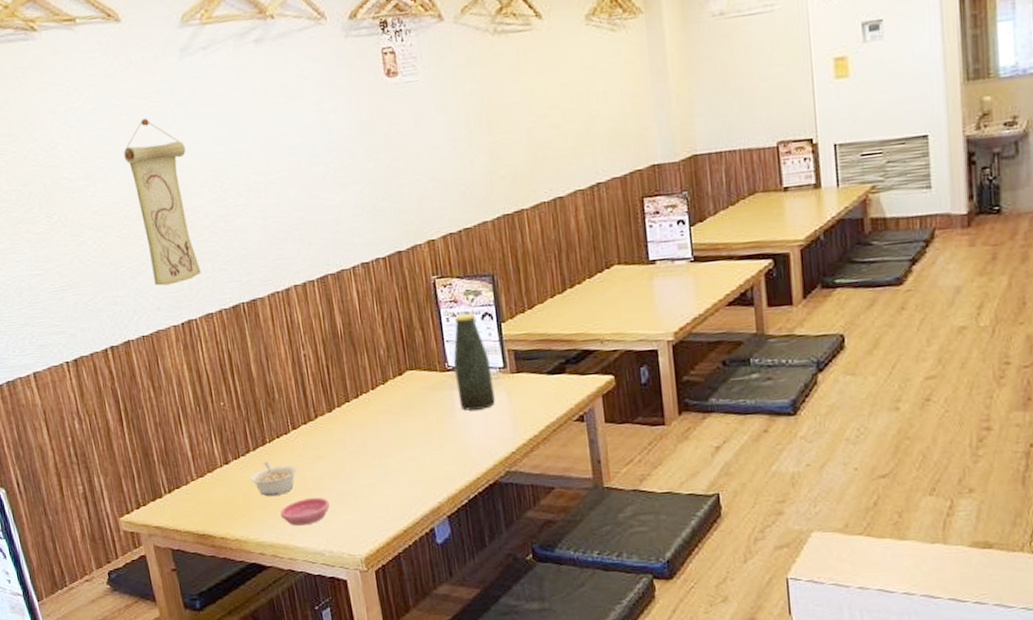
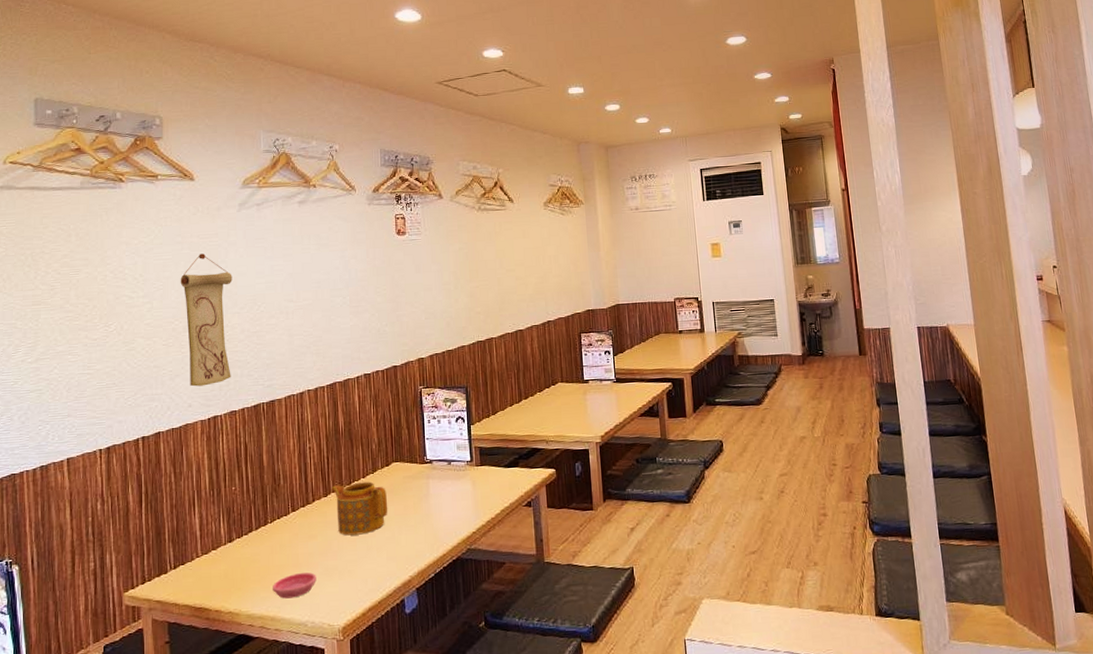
legume: present [249,462,297,496] -> none [249,540,291,571]
teapot: none [335,394,406,457] -> present [331,481,388,536]
bottle: present [453,314,495,411] -> none [431,417,462,497]

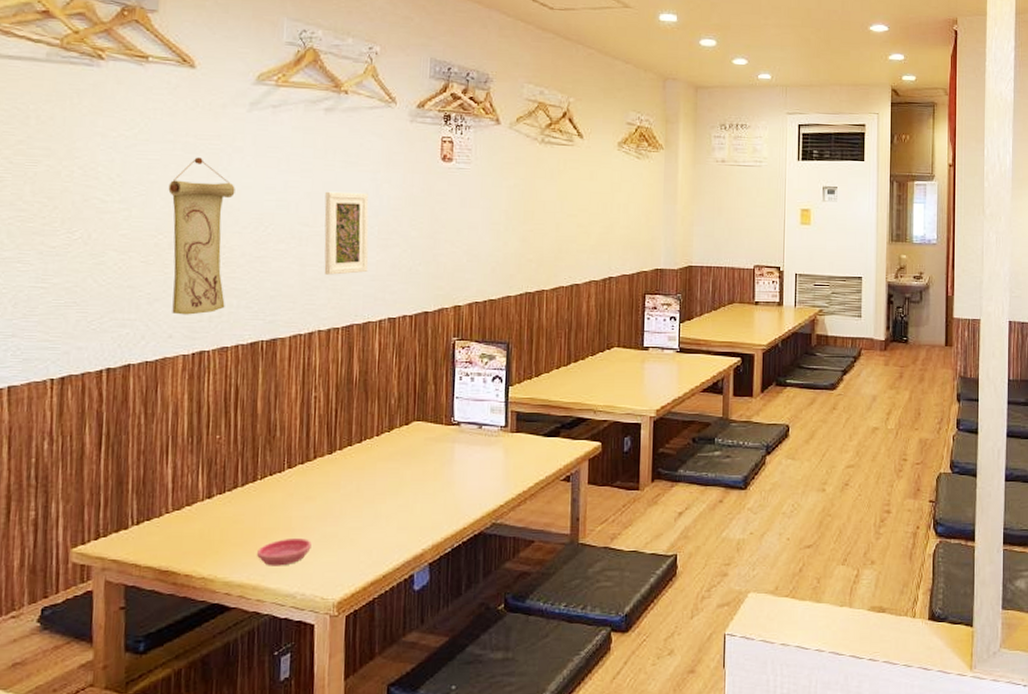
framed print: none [304,268,344,342] -> present [324,191,369,275]
teapot: present [331,481,388,536] -> none [337,441,404,500]

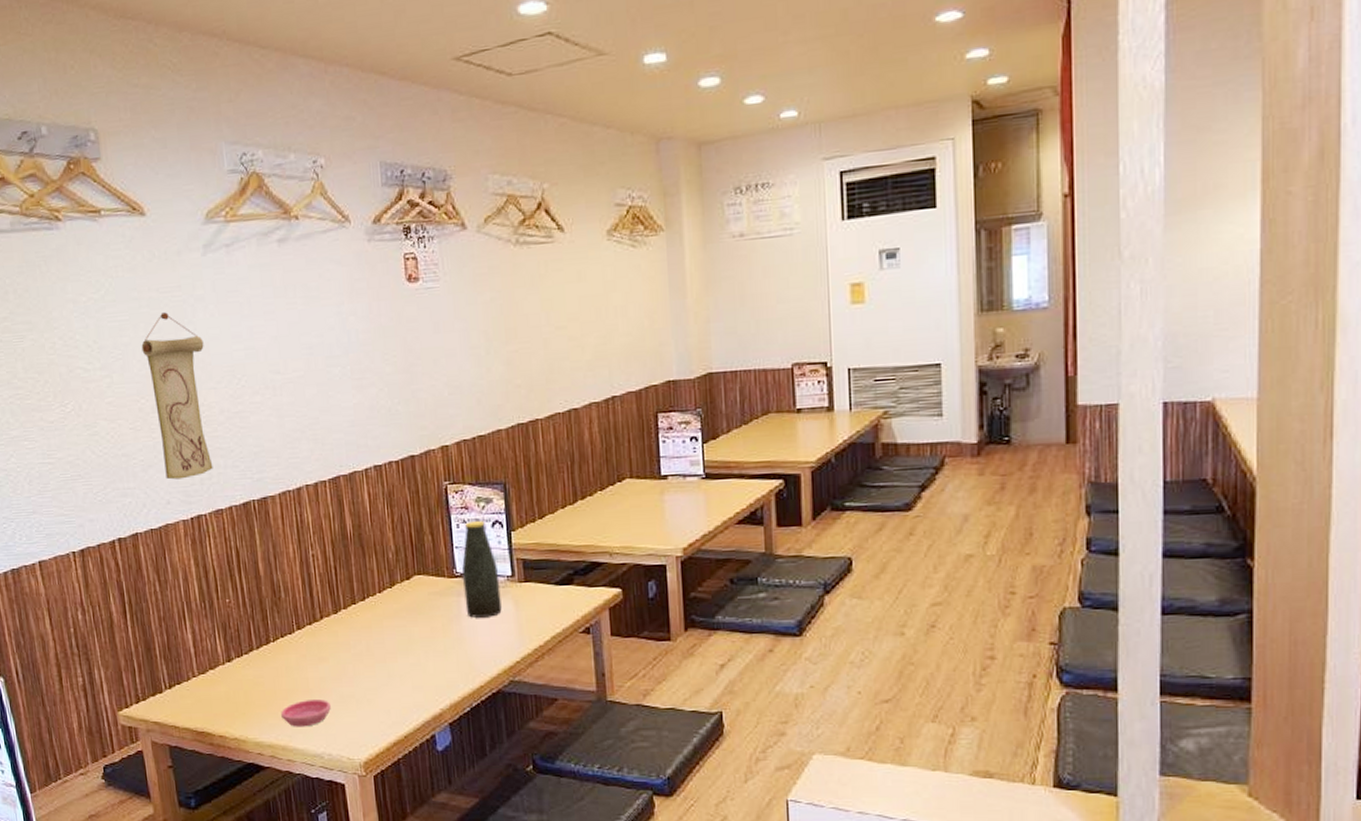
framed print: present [324,191,369,275] -> none [291,329,347,425]
bottle: none [459,375,494,463] -> present [462,521,502,618]

